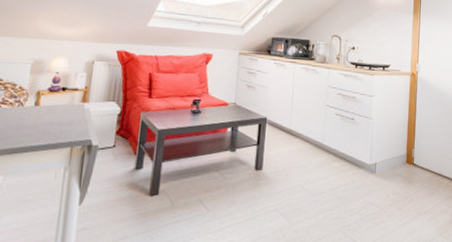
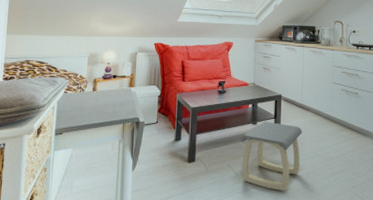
stool: none [214,148,289,230] -> present [239,121,302,190]

